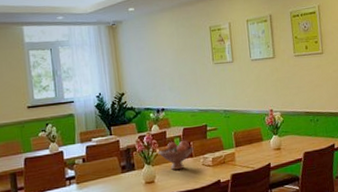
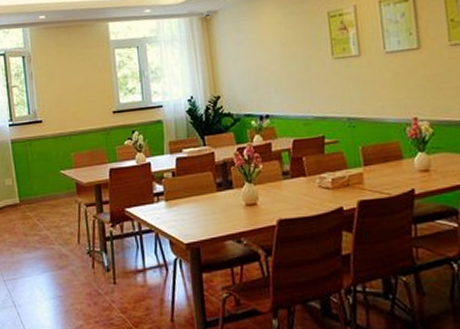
fruit bowl: present [158,141,194,170] -> none [261,155,308,191]

